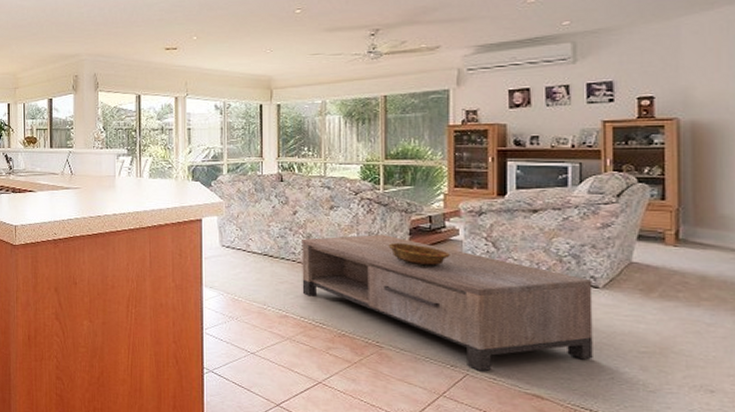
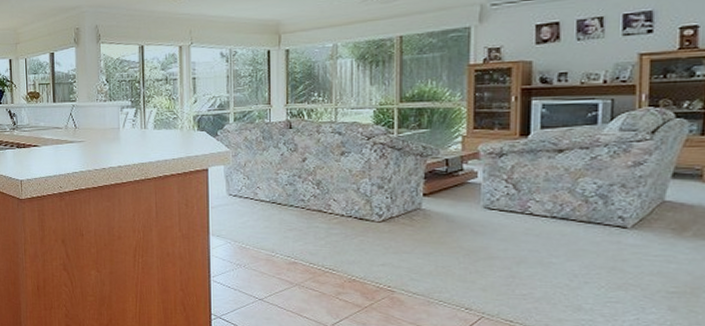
coffee table: present [301,235,593,372] -> none [311,180,620,314]
decorative bowl: present [388,243,450,267] -> none [402,188,467,211]

